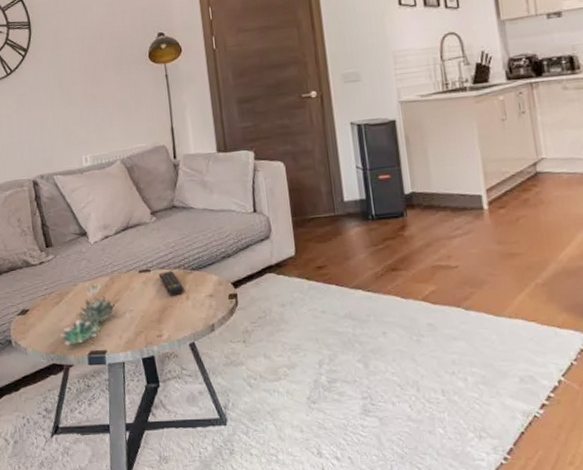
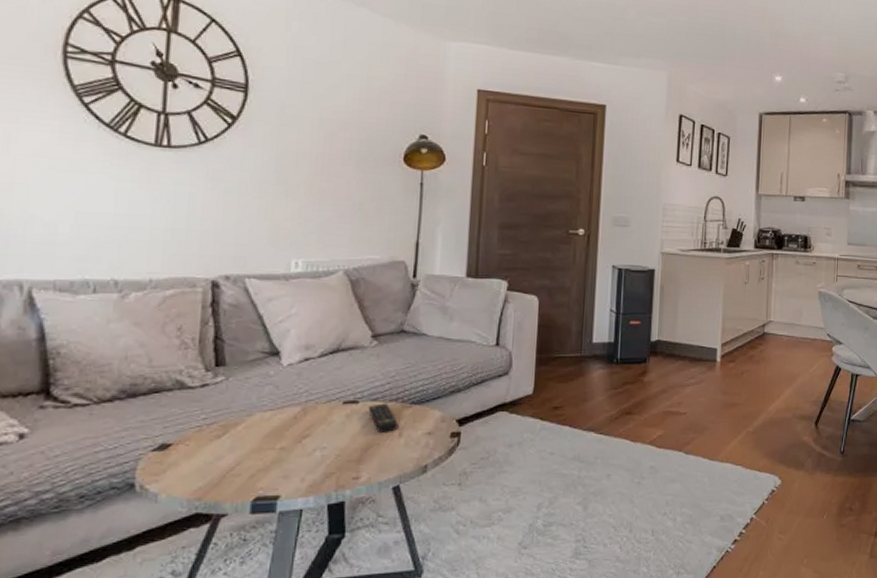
succulent plant: present [60,283,115,345] -> none [215,413,302,490]

